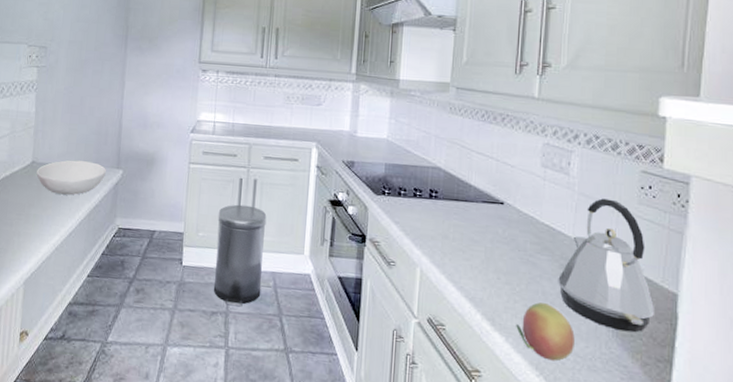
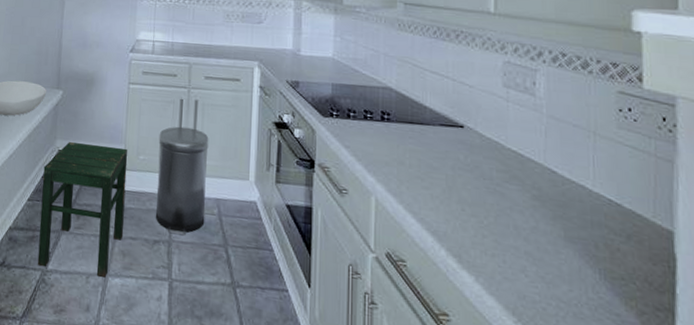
stool: none [97,220,188,347] -> present [37,142,128,277]
fruit: present [516,302,575,361] -> none [486,238,556,306]
kettle: present [558,198,654,333] -> none [531,121,647,275]

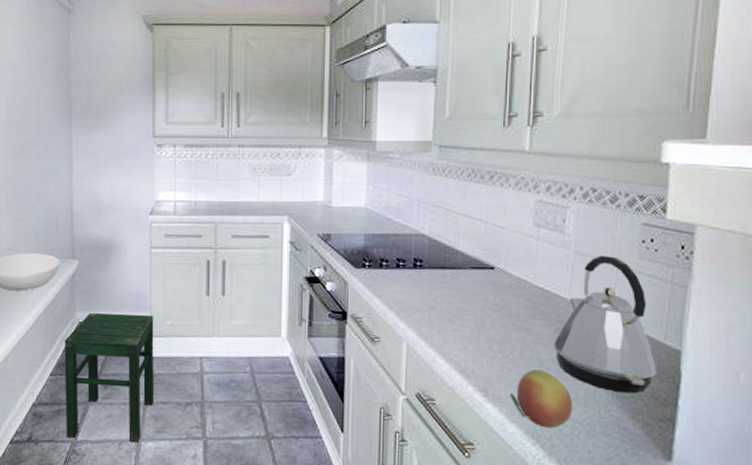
pedal bin: present [155,126,209,236] -> none [186,288,239,396]
fruit: none [486,238,556,306] -> present [510,369,572,428]
kettle: none [531,121,647,275] -> present [554,255,656,394]

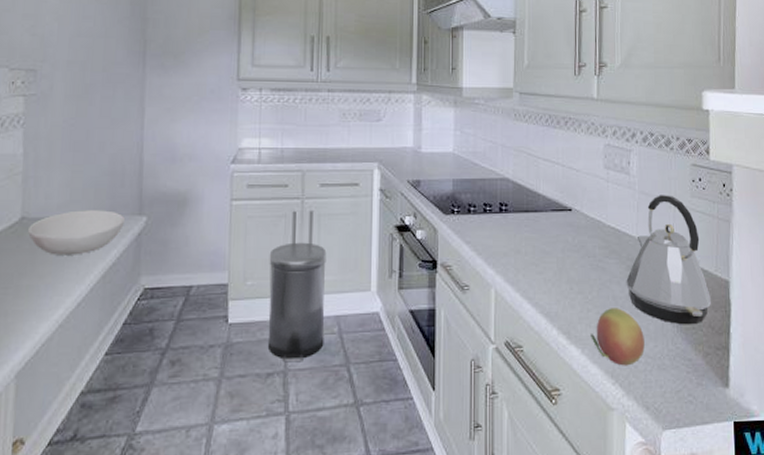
stool: present [64,312,155,442] -> none [121,275,233,429]
pedal bin: none [186,288,239,396] -> present [267,242,327,363]

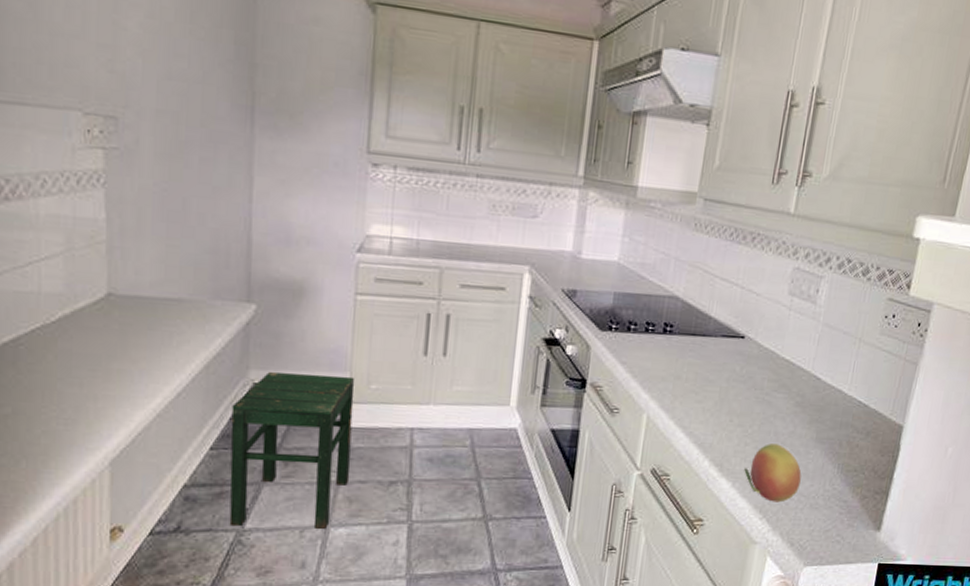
bowl: present [28,210,126,255] -> none [117,290,232,341]
stool: none [121,275,233,429] -> present [229,371,355,529]
pedal bin: present [267,242,327,363] -> none [391,347,463,473]
kettle: present [626,195,711,325] -> none [791,329,881,467]

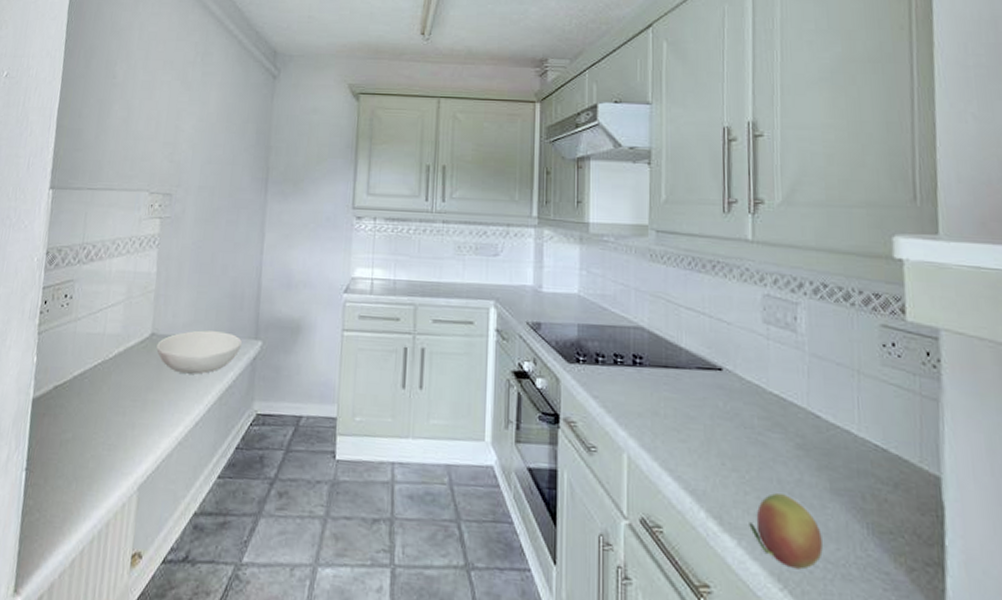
bowl: none [117,290,232,341] -> present [156,330,243,375]
stool: present [229,371,355,529] -> none [229,403,342,568]

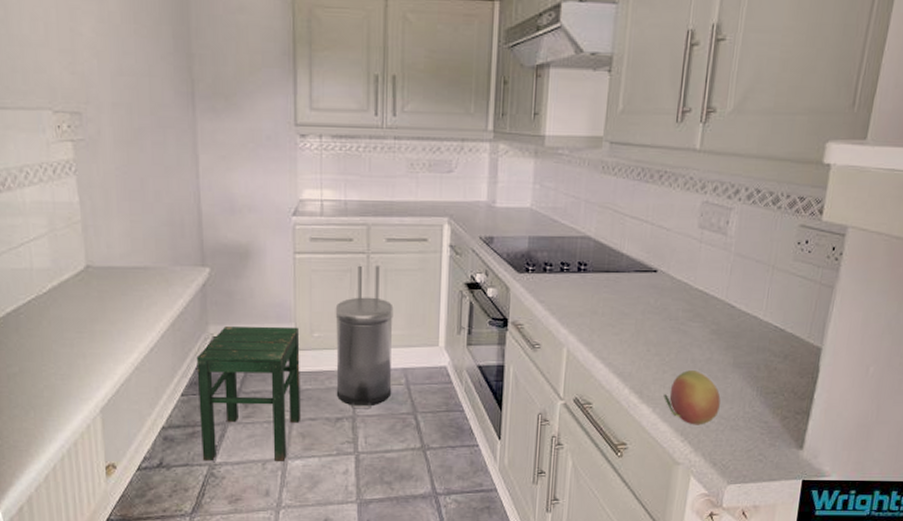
bowl: present [156,330,243,375] -> none [95,260,189,304]
stool: none [229,403,342,568] -> present [196,325,301,461]
pedal bin: none [374,380,438,512] -> present [335,297,394,409]

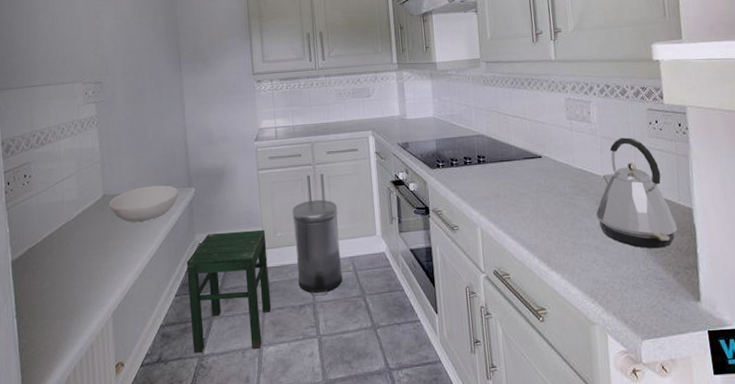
bowl: none [95,260,189,304] -> present [109,185,180,222]
fruit: present [664,370,721,425] -> none [568,237,619,287]
kettle: none [708,257,799,390] -> present [596,137,677,249]

